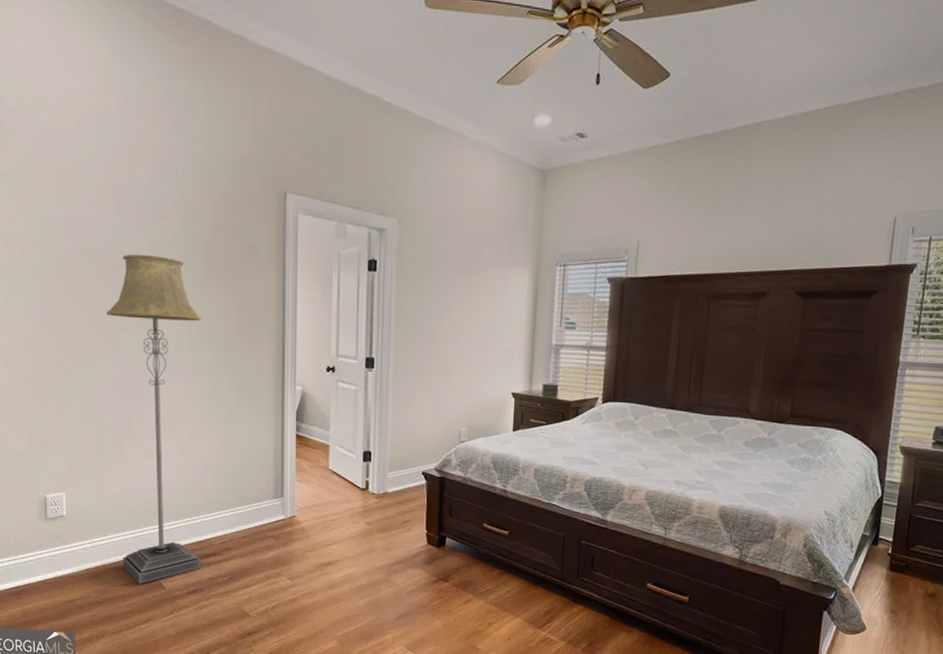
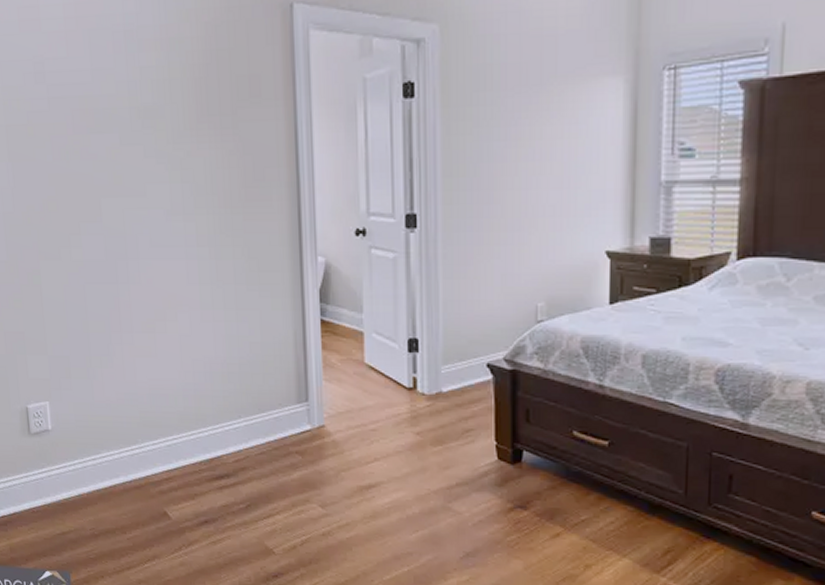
floor lamp: present [107,254,201,584] -> none [83,99,213,513]

